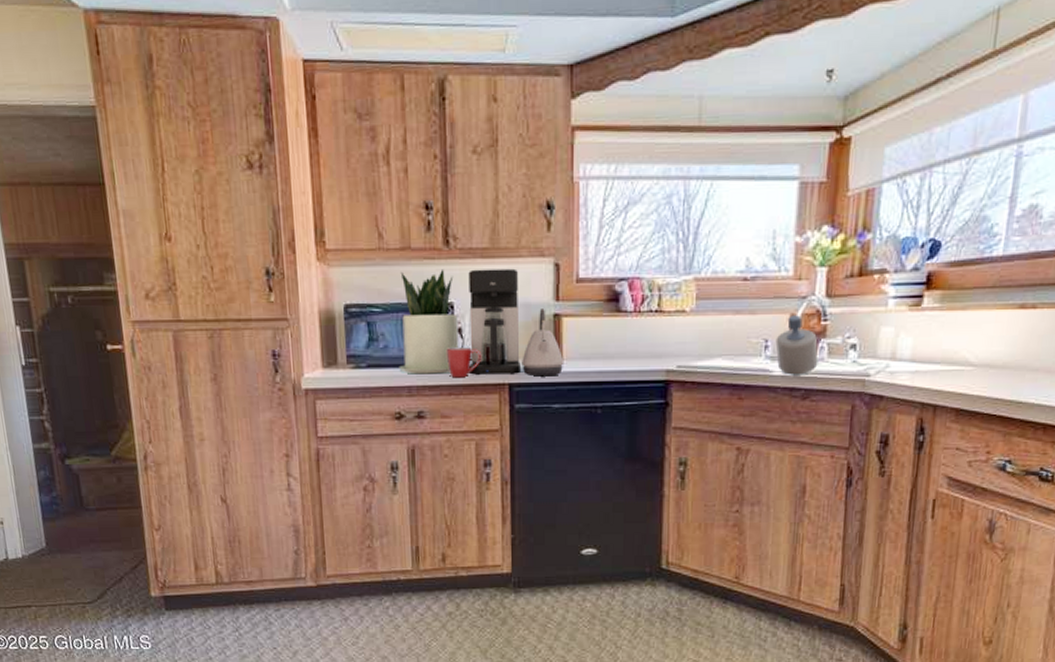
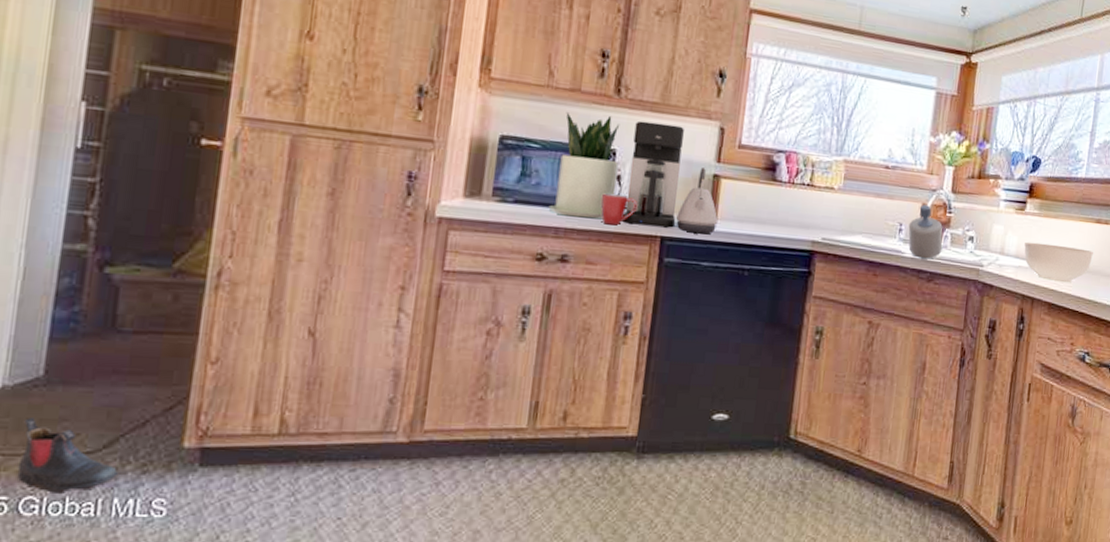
boot: none [42,579,113,633] -> present [17,418,119,493]
bowl: none [922,341,1016,383] -> present [1024,241,1093,282]

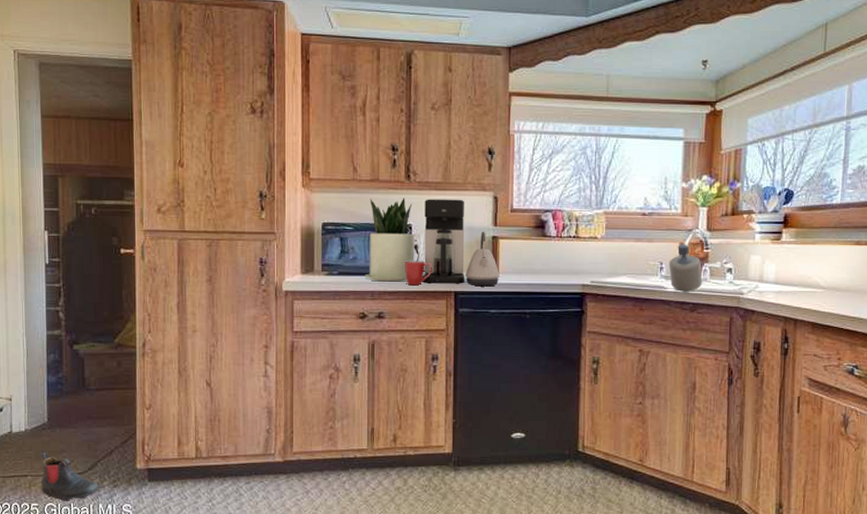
bowl: present [1024,241,1093,282] -> none [783,268,855,302]

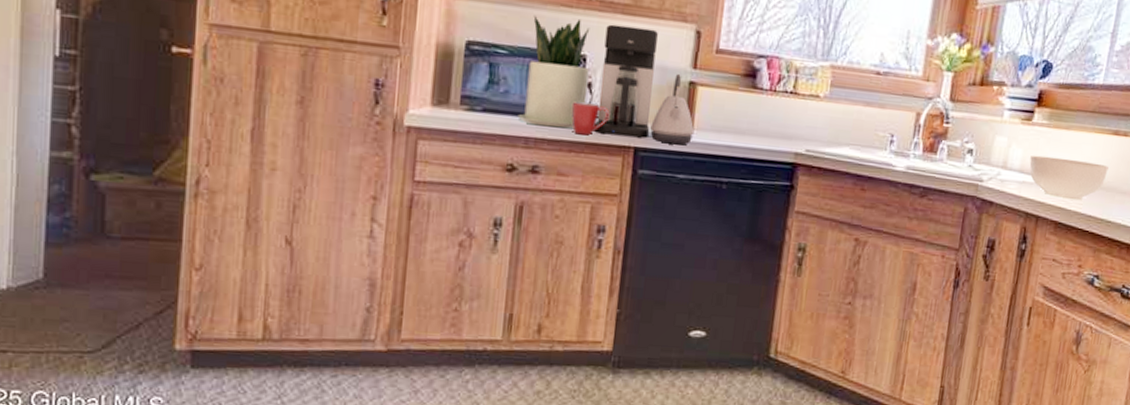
boot: present [40,451,100,501] -> none [27,318,118,389]
soap dispenser: present [668,244,703,292] -> none [900,114,939,173]
bowl: none [783,268,855,302] -> present [1029,155,1109,199]

